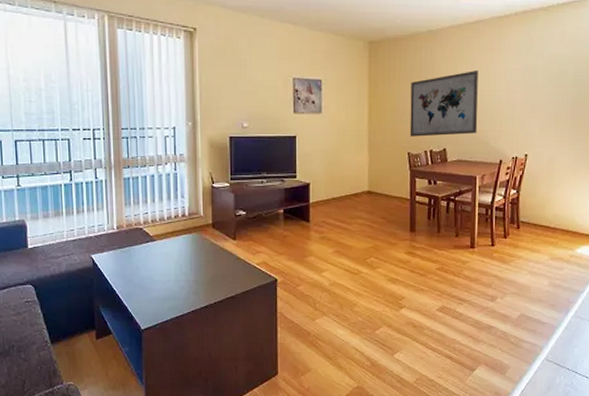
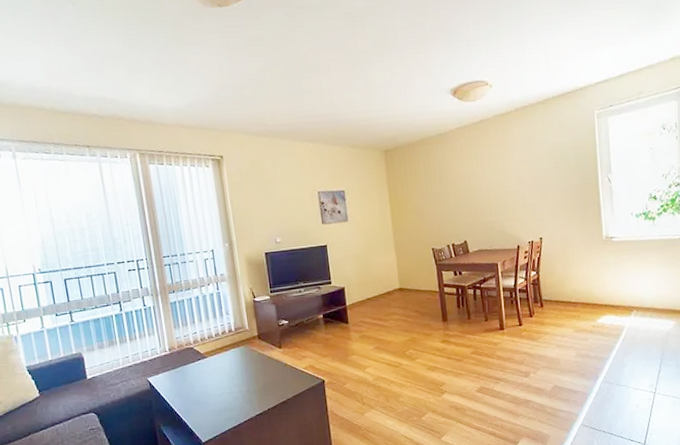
wall art: present [409,69,479,137] -> none [427,165,494,233]

